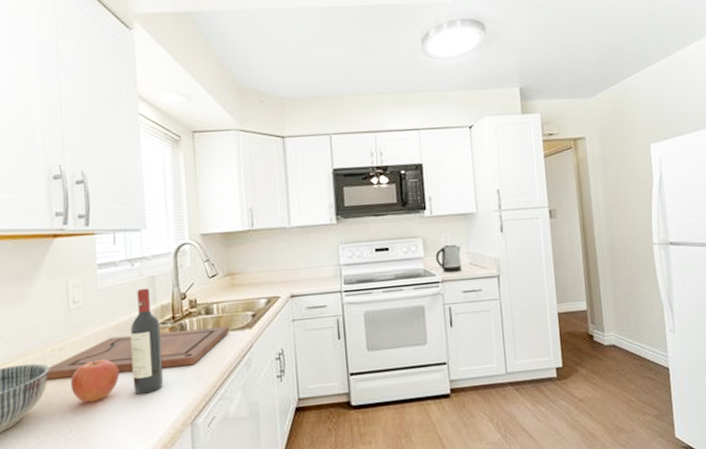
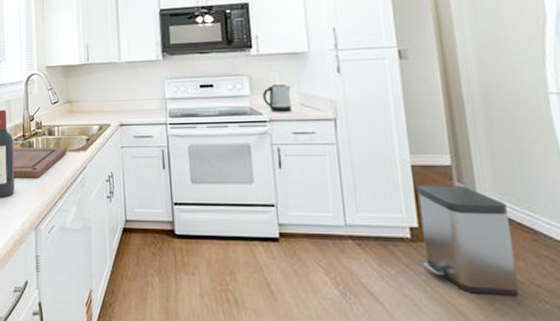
pedal bin: none [562,326,631,417] -> present [417,185,519,296]

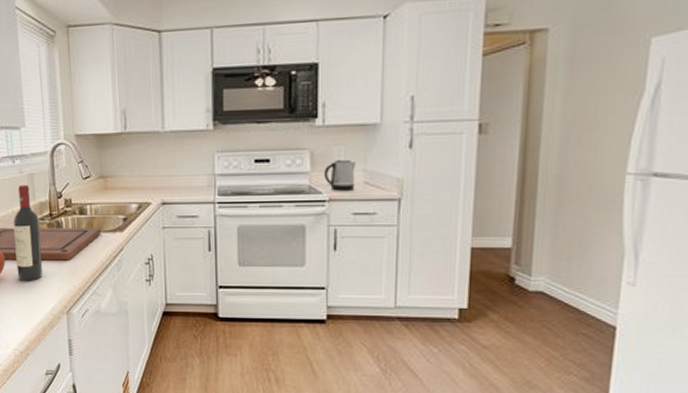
pedal bin: present [417,185,519,296] -> none [466,267,558,370]

